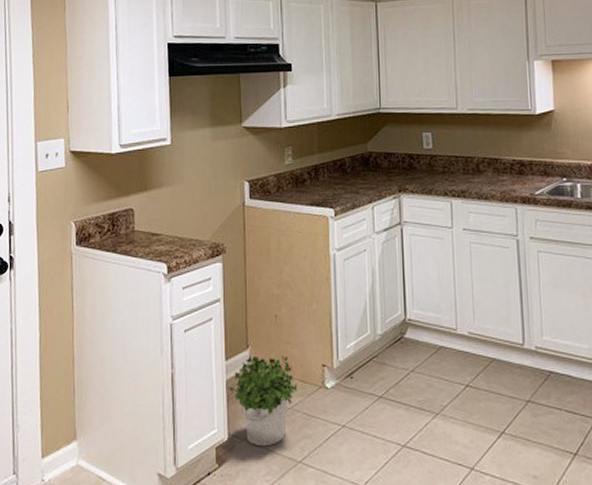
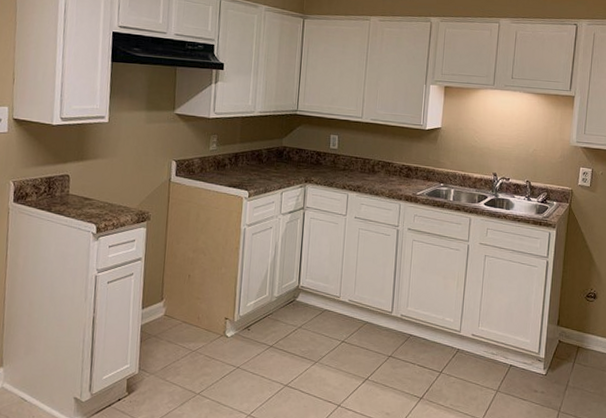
potted plant: present [229,355,298,447] -> none [142,306,203,381]

